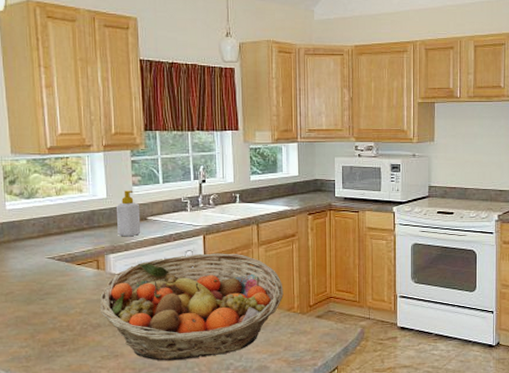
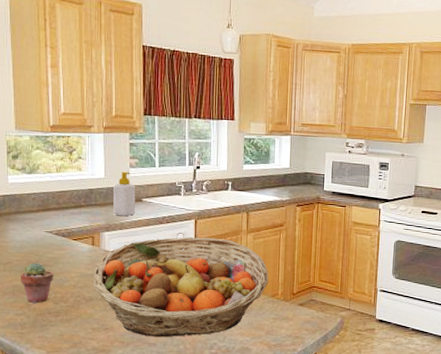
potted succulent: none [23,291,58,334] -> present [21,262,54,303]

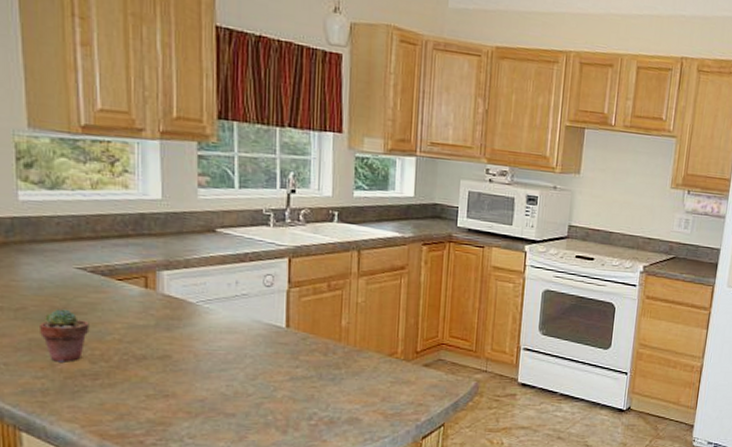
fruit basket: present [93,237,269,337] -> none [146,279,386,406]
soap bottle: present [113,171,136,217] -> none [175,192,207,251]

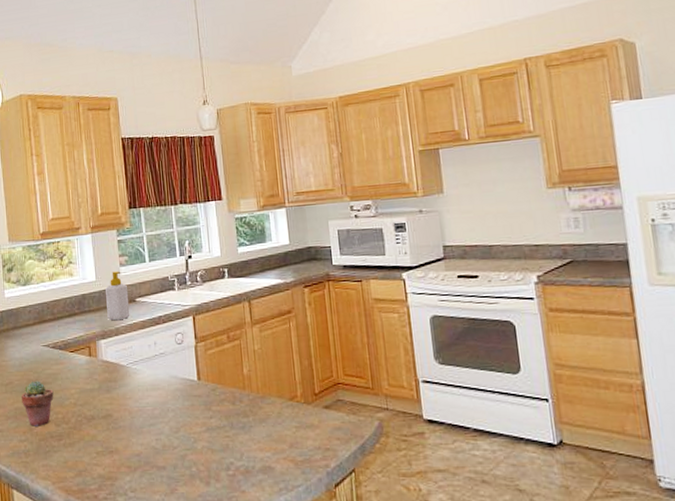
soap bottle: none [175,192,207,251] -> present [105,271,130,321]

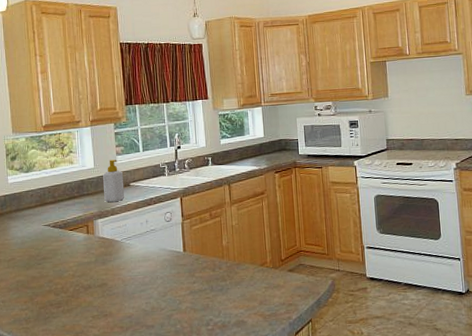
potted succulent: present [22,381,54,427] -> none [23,256,54,297]

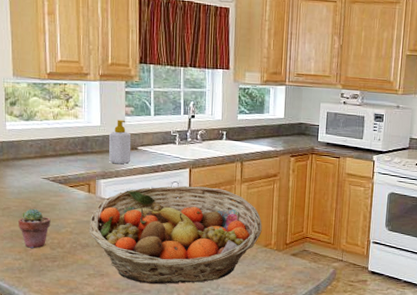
potted succulent: none [23,256,54,297] -> present [19,208,51,248]
fruit basket: none [90,213,256,319] -> present [89,185,262,285]

